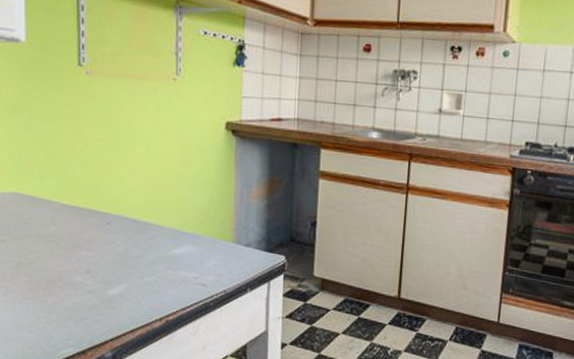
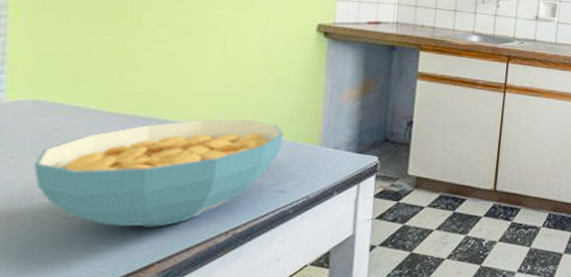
cereal bowl: none [18,213,203,309] -> present [34,119,284,227]

